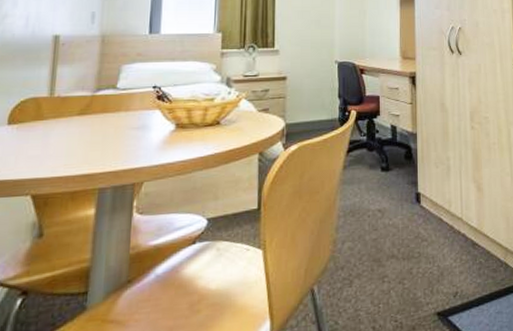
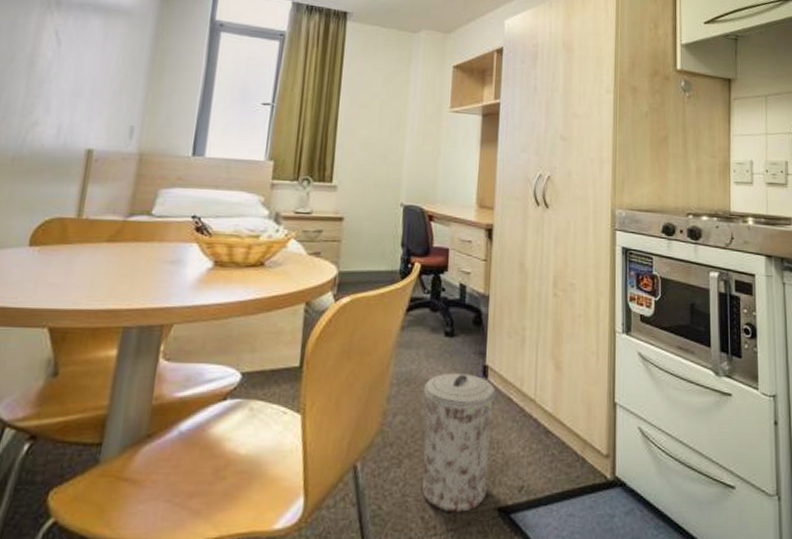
trash can: none [366,201,429,321] -> present [421,372,496,513]

